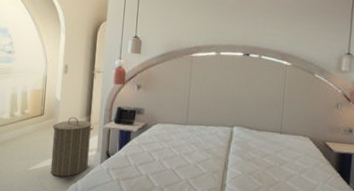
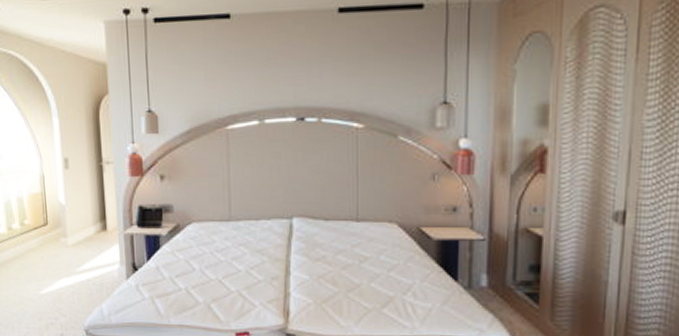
laundry hamper: present [50,117,94,177] -> none [61,224,113,300]

